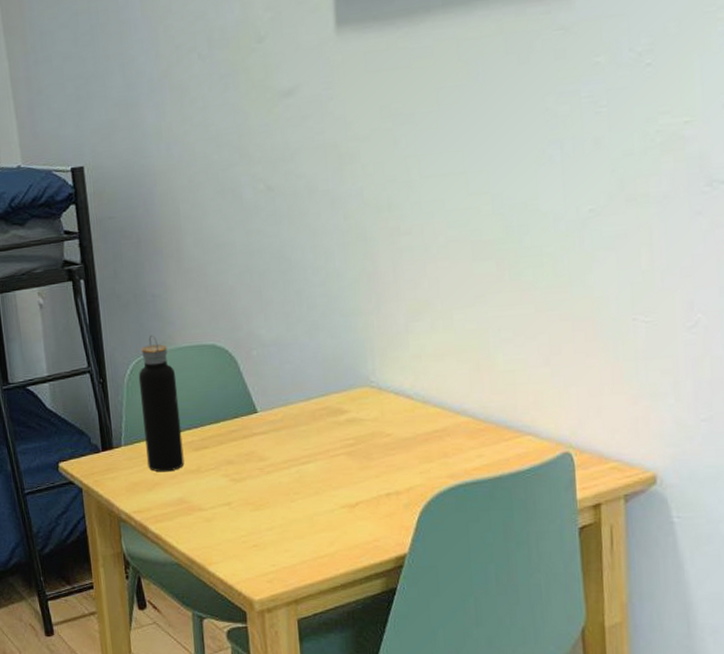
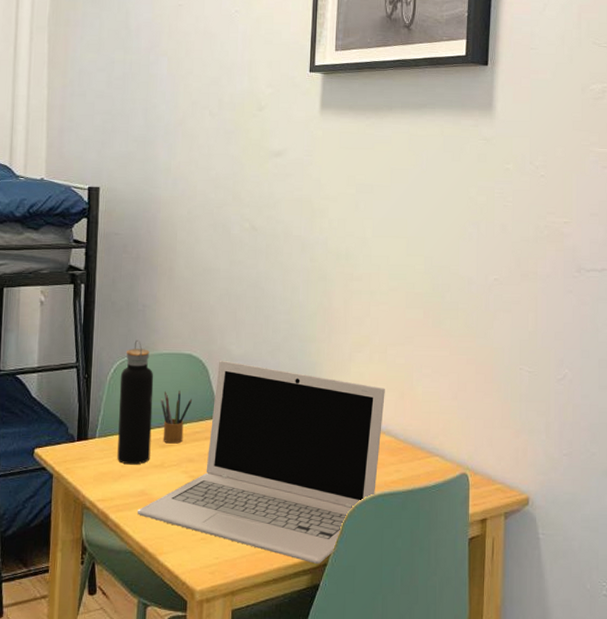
laptop: none [178,347,456,566] -> present [137,360,385,564]
pencil box: none [186,387,223,446] -> present [160,391,193,444]

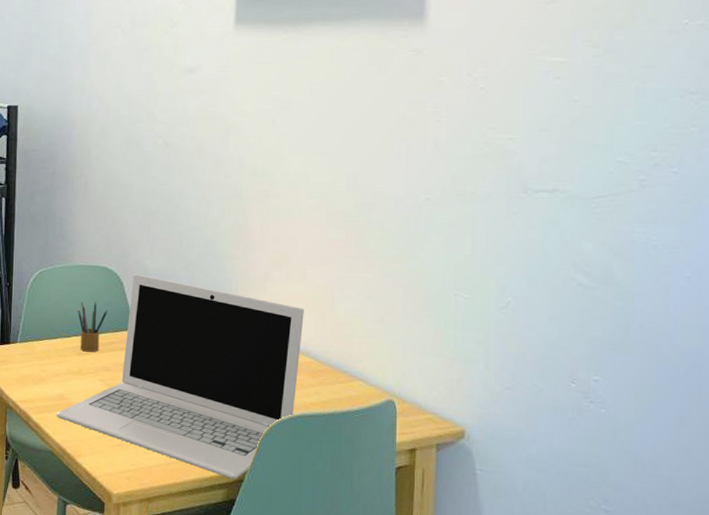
water bottle: present [117,339,154,465] -> none [37,251,71,370]

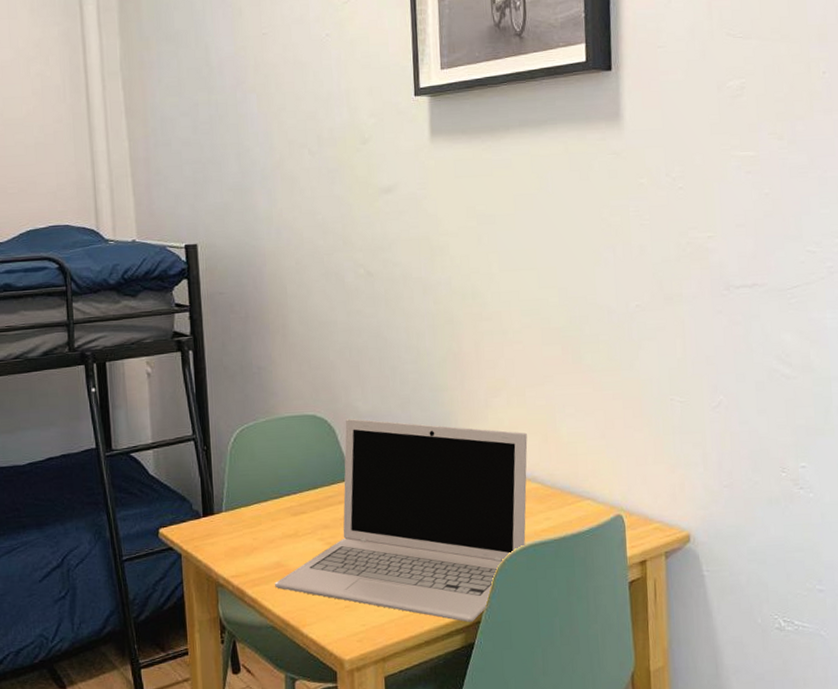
pencil box: present [77,302,108,353] -> none [286,455,322,511]

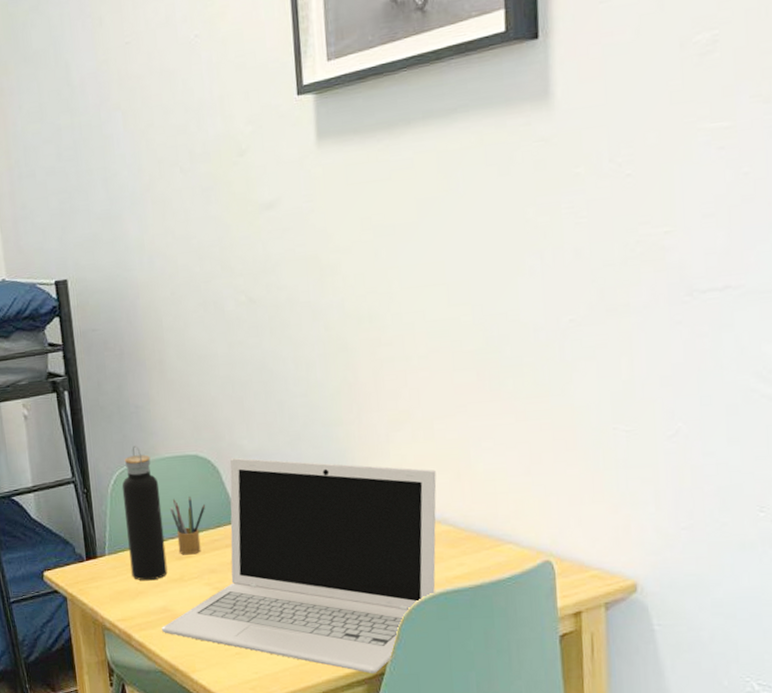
water bottle: none [241,404,283,537] -> present [121,445,168,581]
pencil box: none [286,455,322,511] -> present [169,497,206,555]

